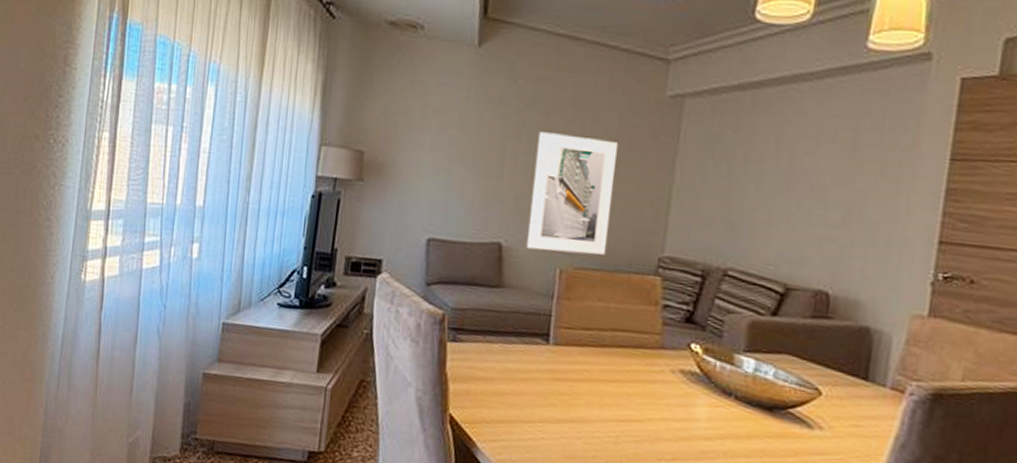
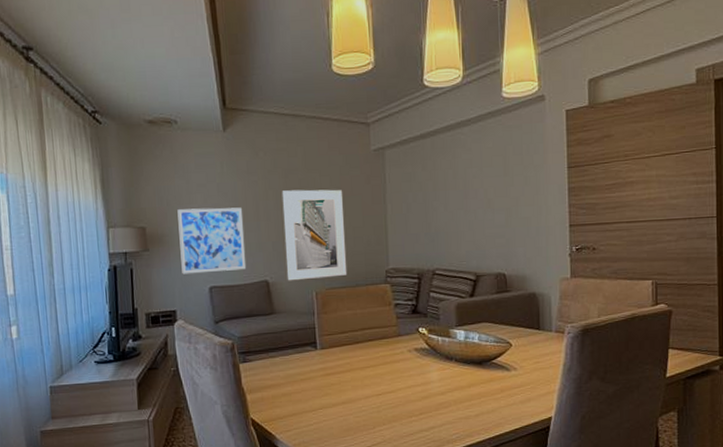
wall art: none [397,136,484,225] -> present [177,207,246,275]

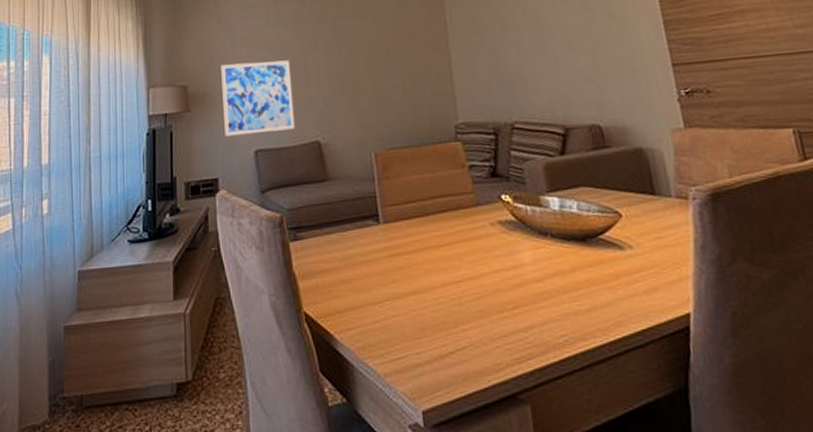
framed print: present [281,189,348,281] -> none [332,36,410,141]

